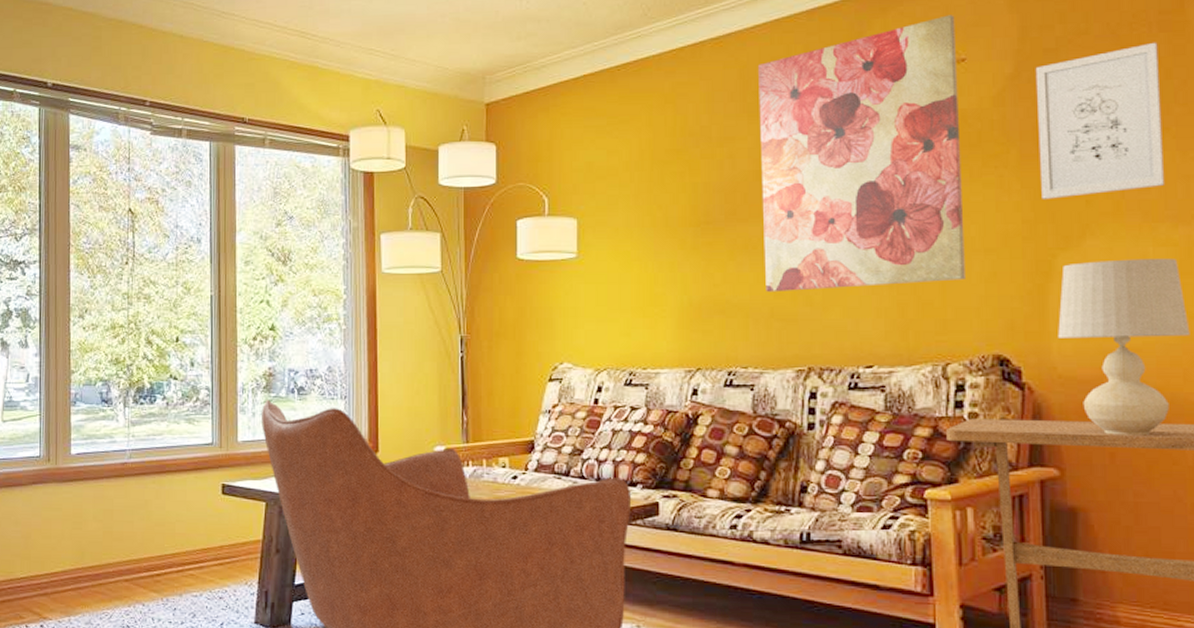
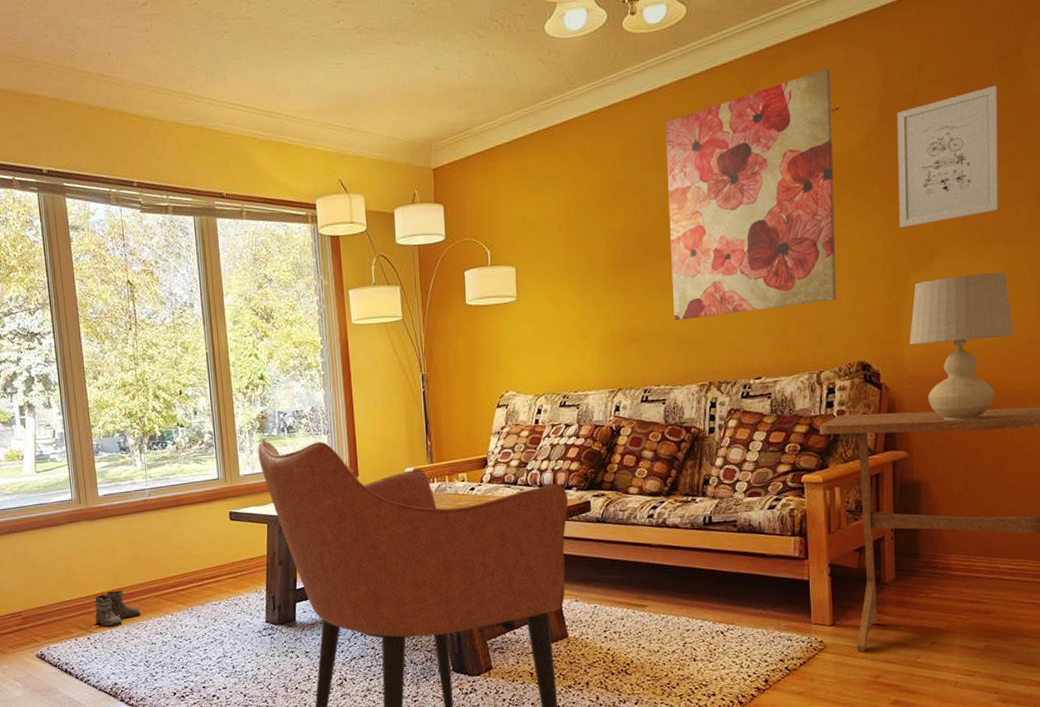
boots: none [51,569,107,614] -> present [94,590,141,627]

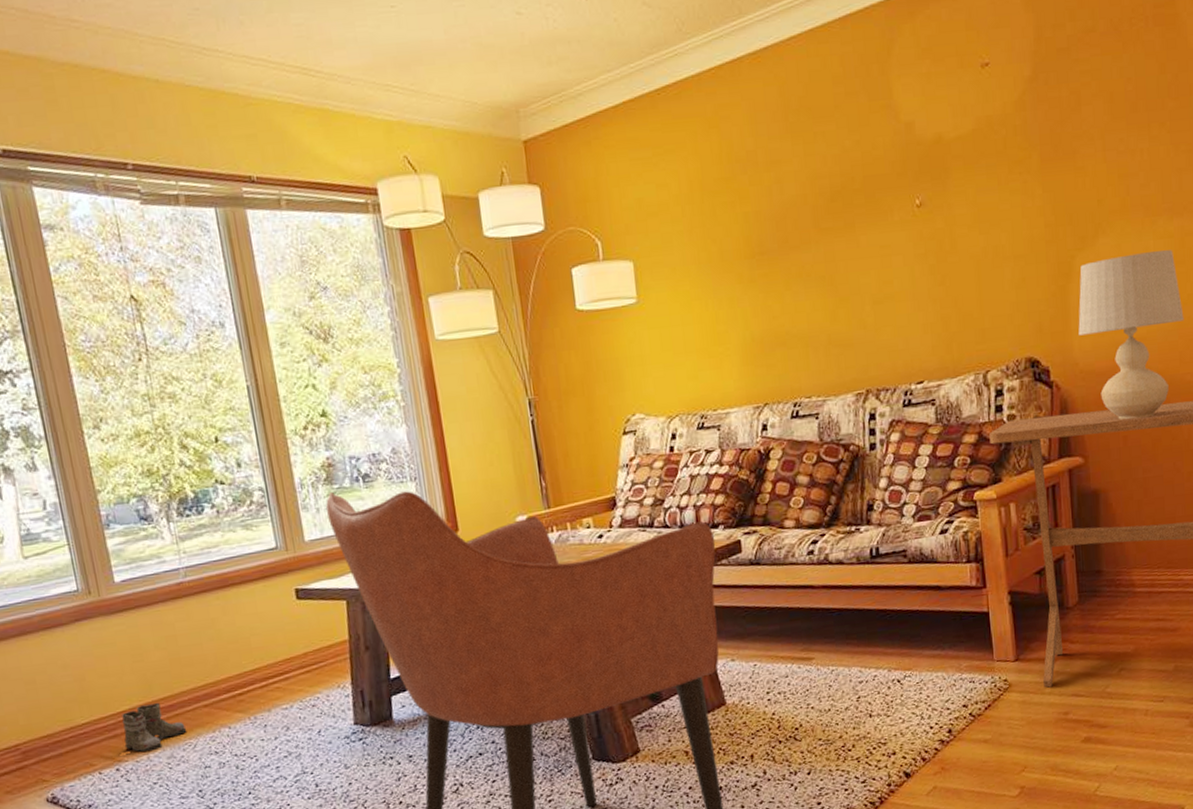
wall art: present [666,69,836,321] -> none [797,17,999,320]
wall art: present [897,85,999,228] -> none [1050,36,1162,202]

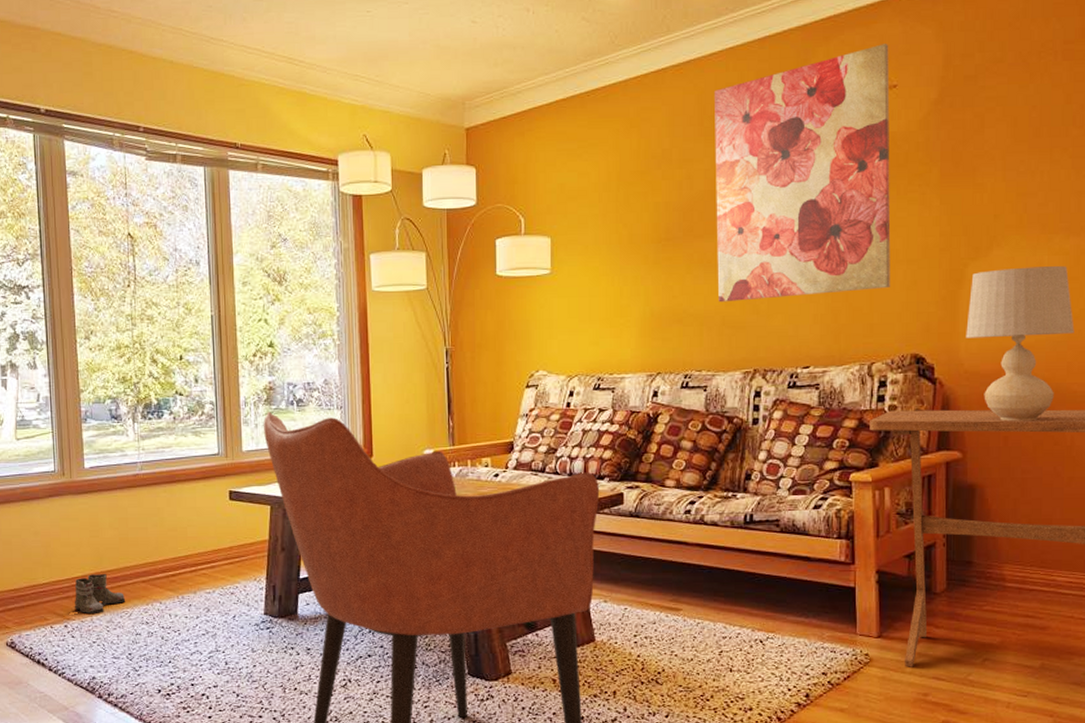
wall art: none [797,17,999,320] -> present [715,44,891,303]

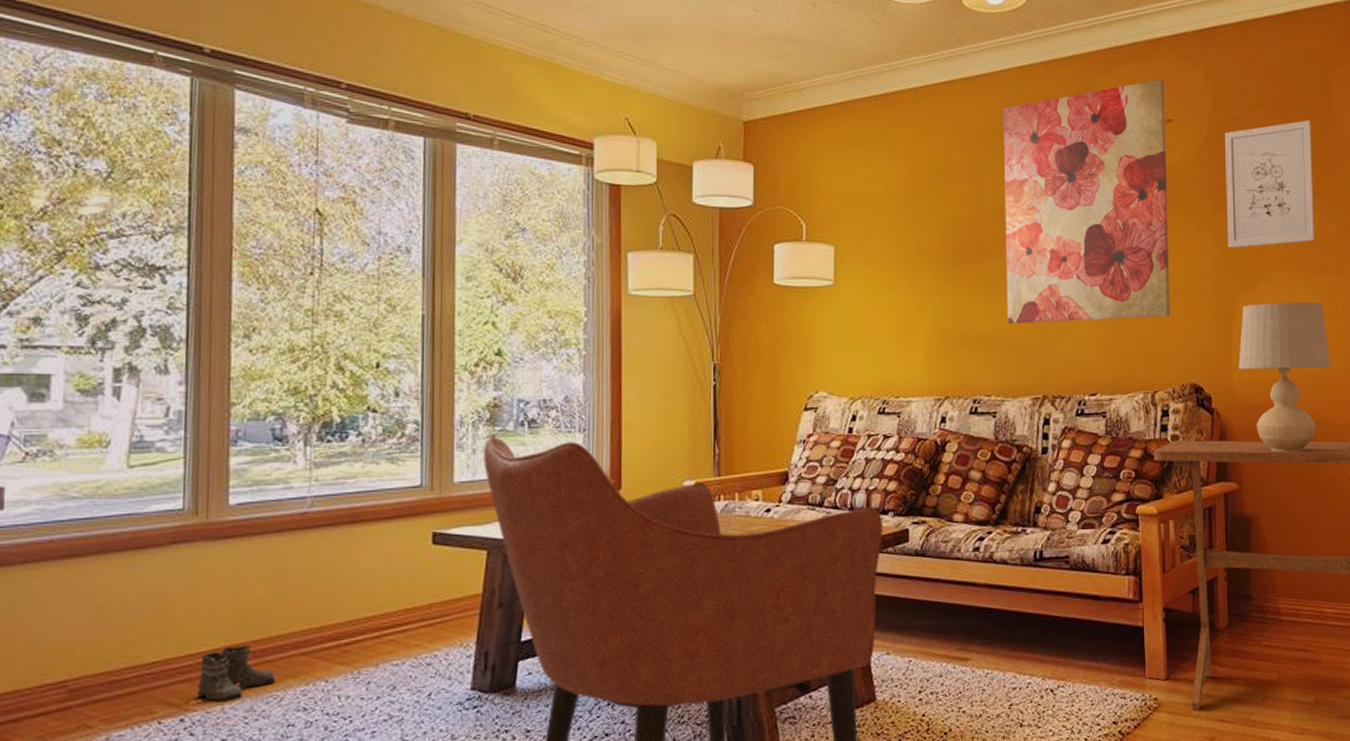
wall art: none [956,69,1062,214] -> present [1224,119,1315,248]

